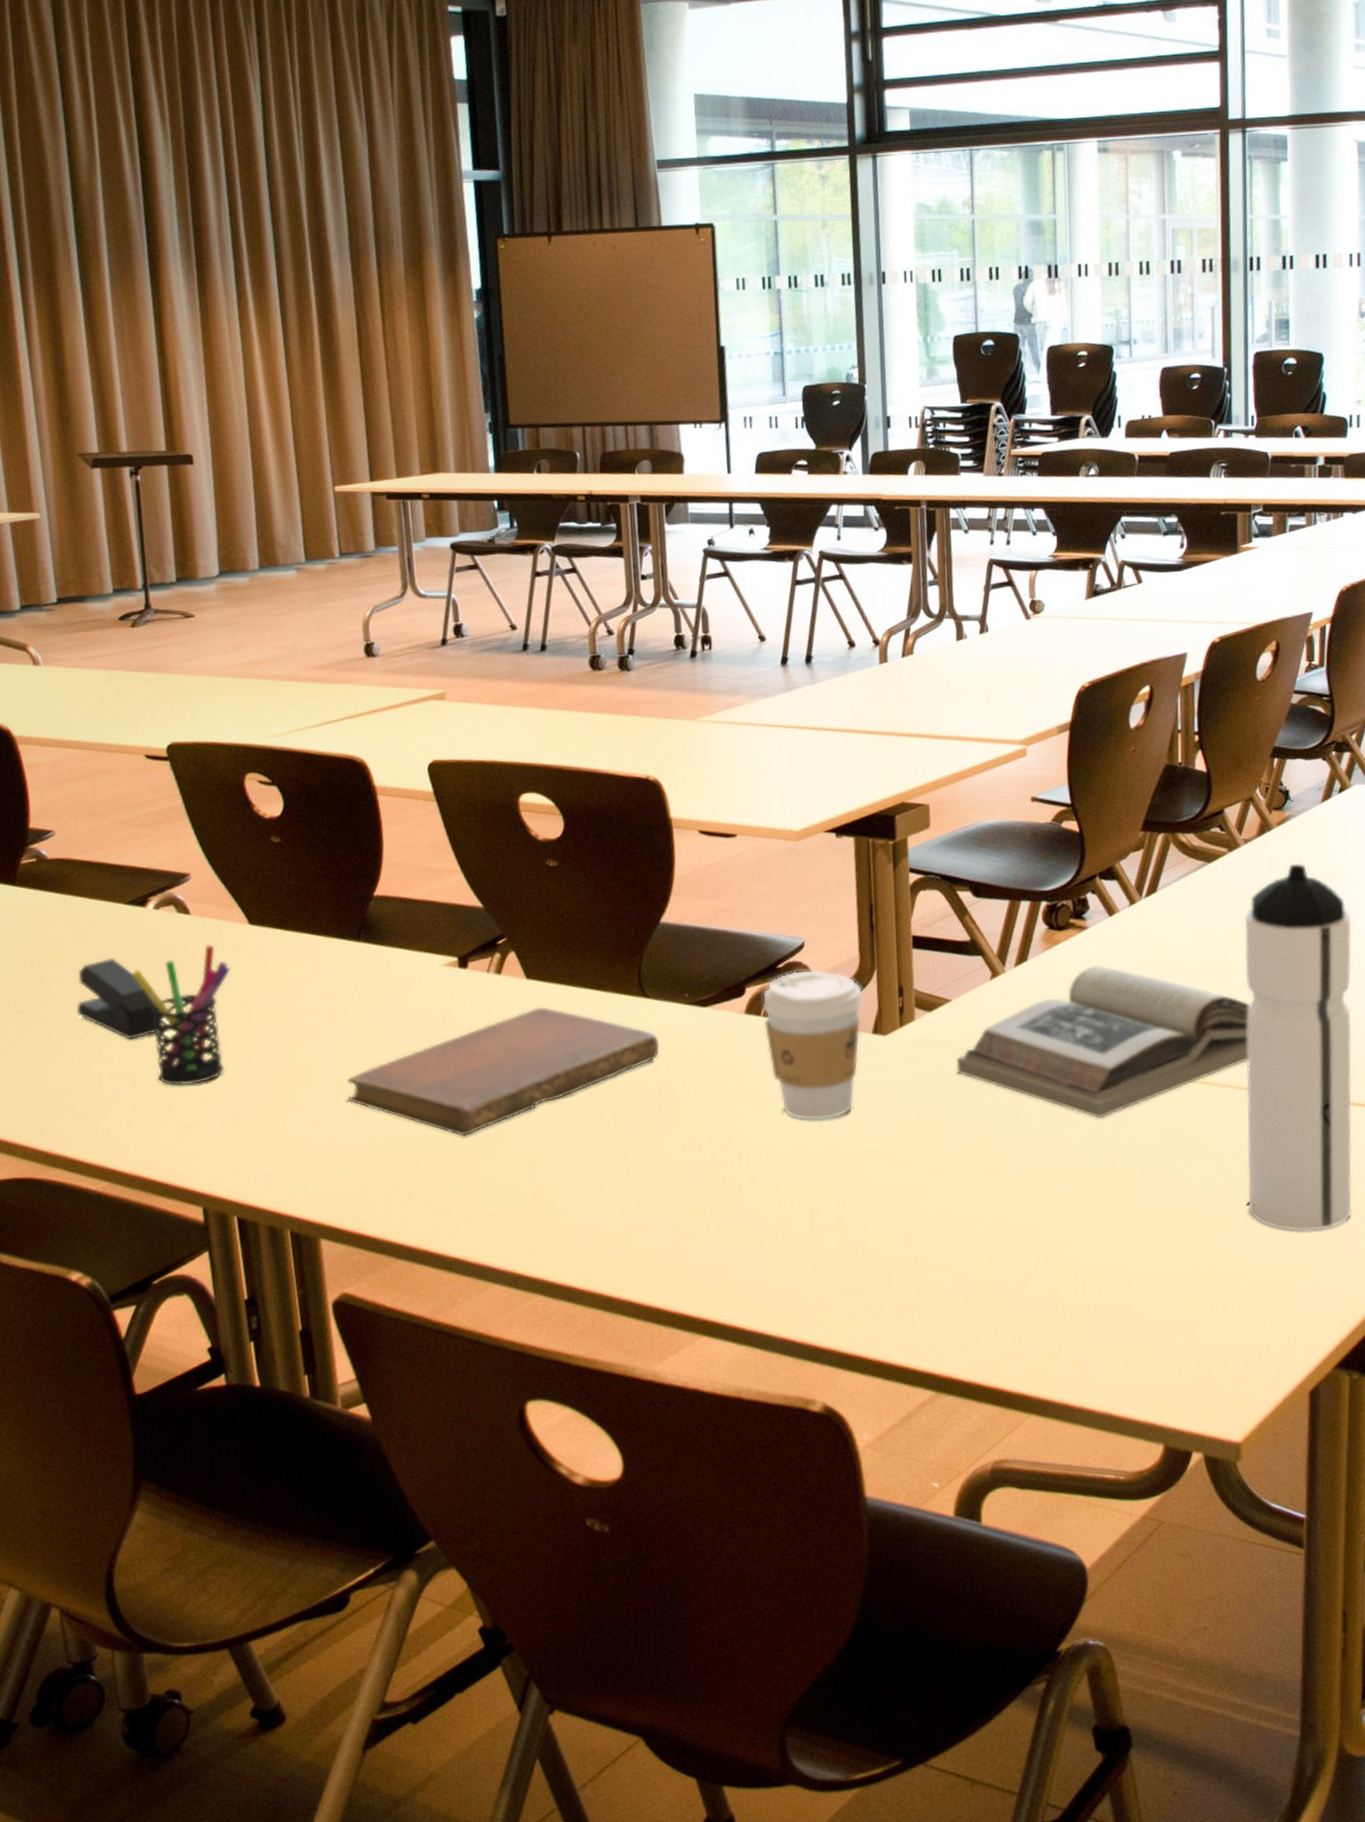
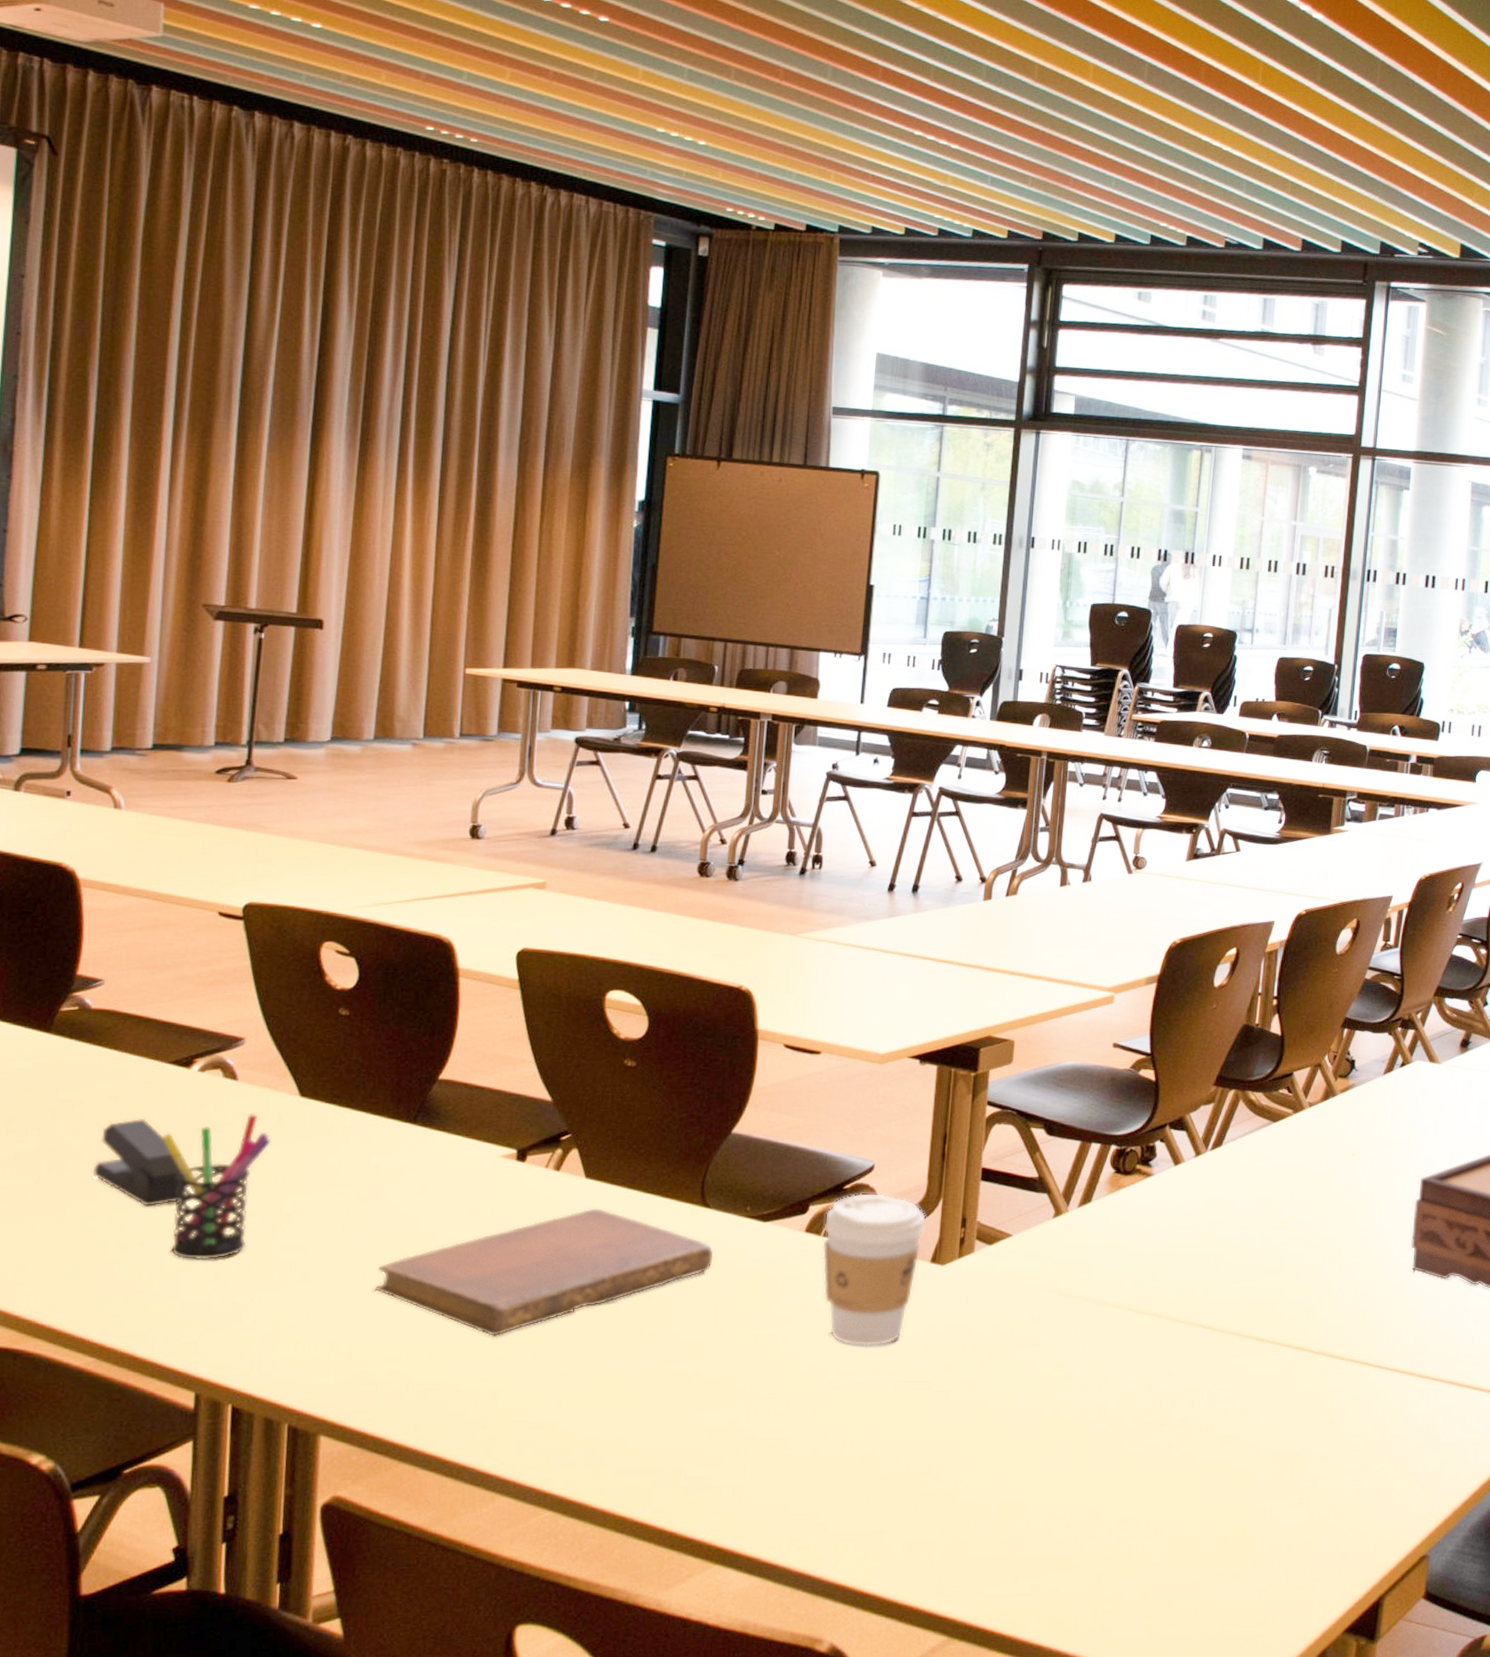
book: present [956,965,1250,1119] -> none [1009,1212,1299,1365]
water bottle: present [1244,863,1352,1231] -> none [1276,1130,1400,1492]

